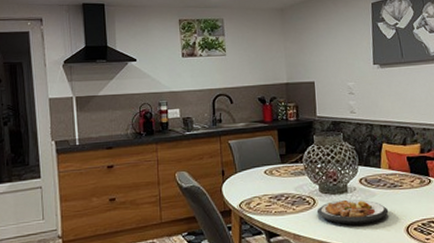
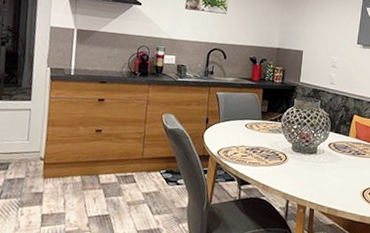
plate: present [316,199,389,225] -> none [286,159,350,184]

